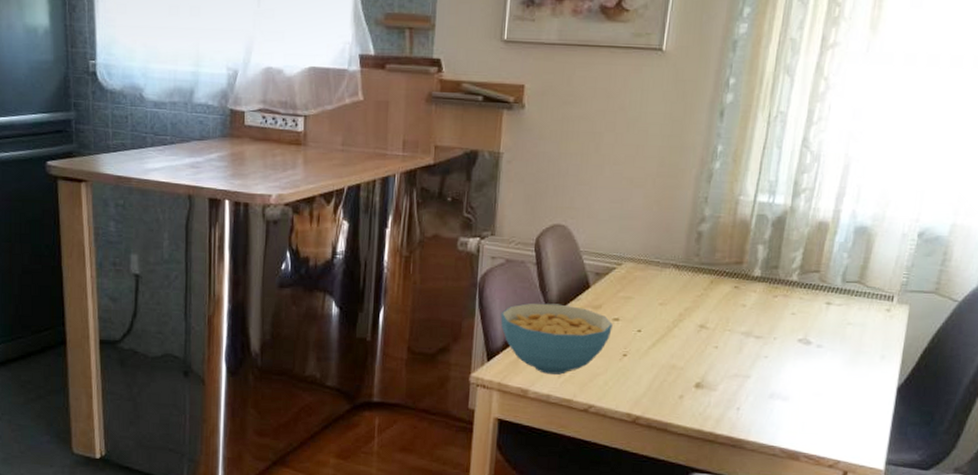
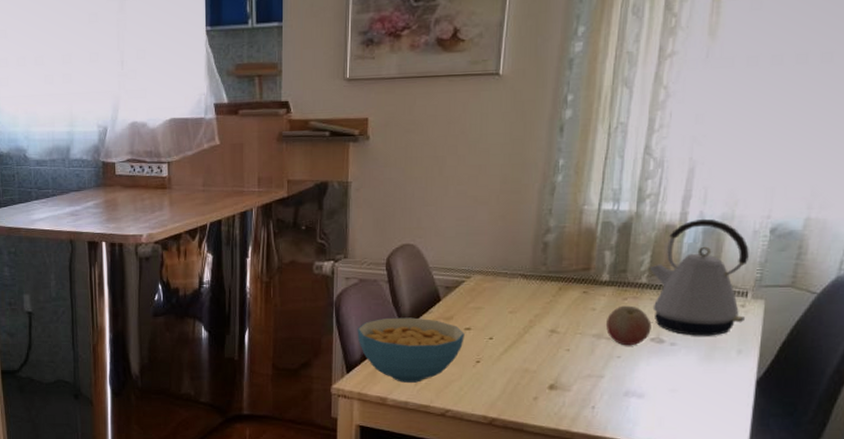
fruit: none [755,303,800,346] -> present [606,305,652,346]
kettle: none [800,217,897,340] -> present [649,218,749,336]

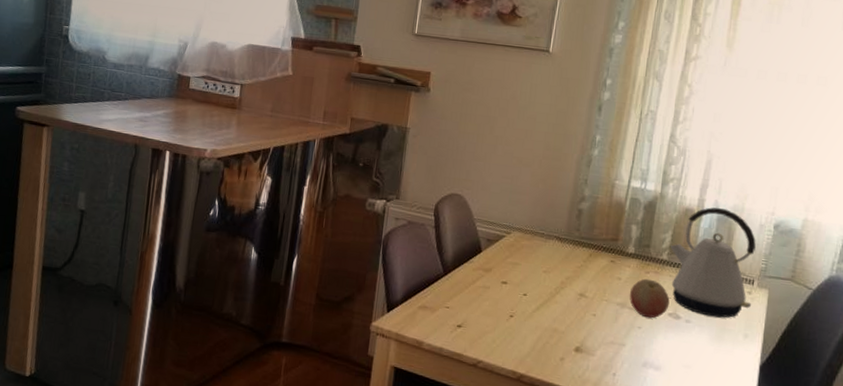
cereal bowl: present [357,317,465,383] -> none [401,261,501,330]

